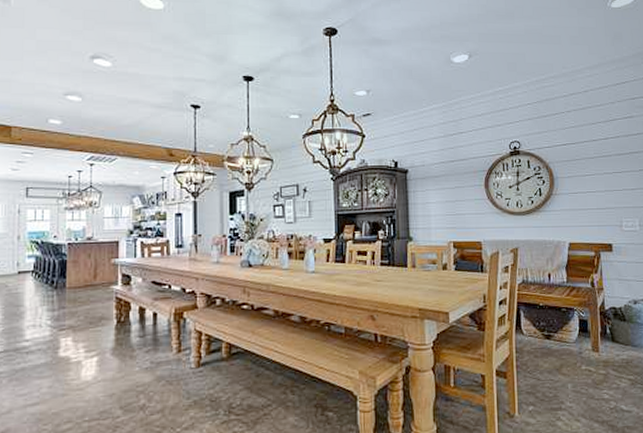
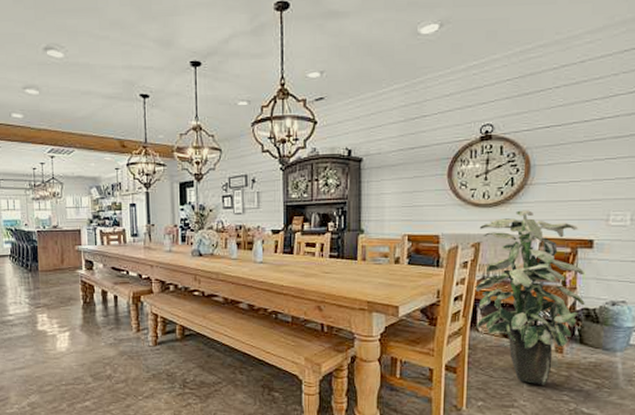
indoor plant: none [517,217,612,385] -> present [475,210,585,385]

